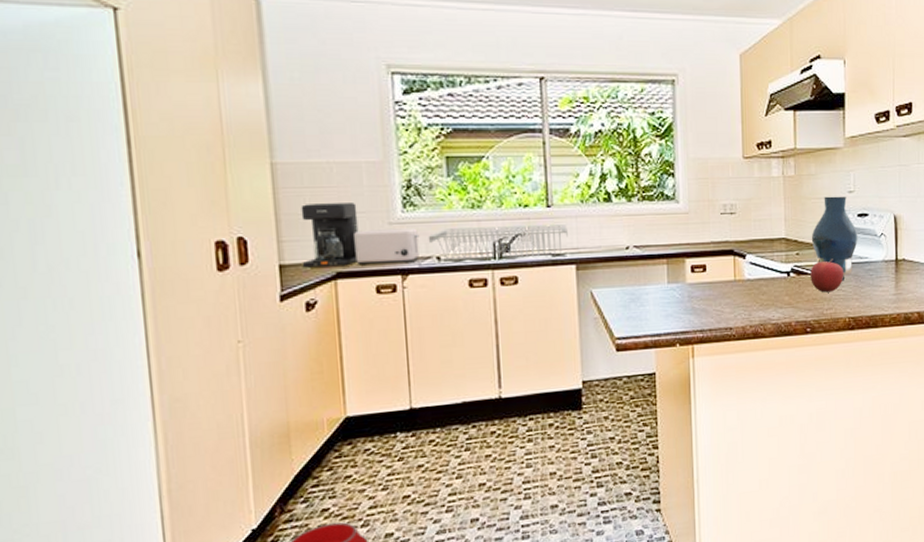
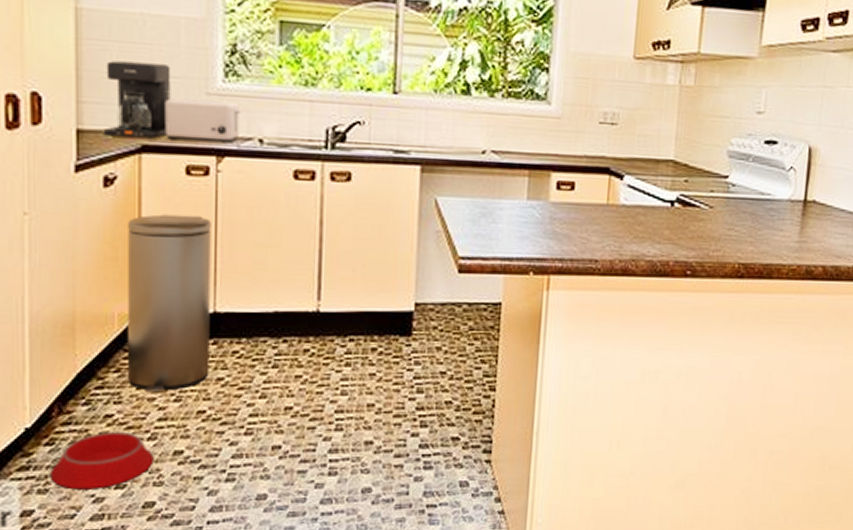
pedal bin: none [330,327,411,486] -> present [128,214,211,393]
dish rack: present [428,224,568,261] -> none [250,107,415,153]
fruit: present [810,259,844,293] -> none [698,191,740,231]
vase: present [811,196,858,281] -> none [704,115,762,219]

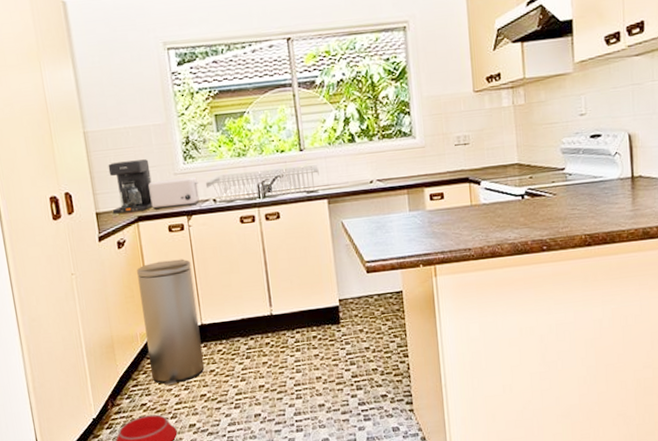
dish rack: none [250,107,415,153] -> present [205,165,319,203]

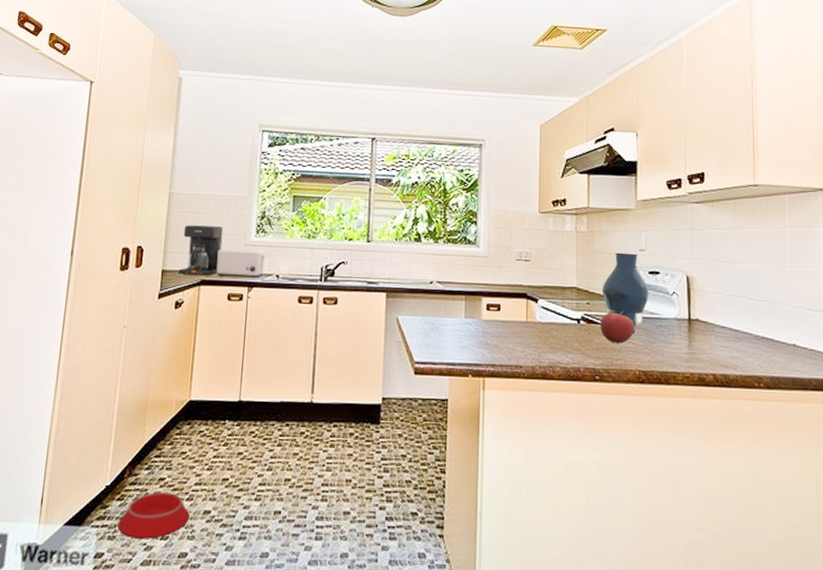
pedal bin: present [137,259,205,386] -> none [177,328,242,462]
dish rack: present [205,165,319,203] -> none [271,253,382,284]
vase: none [543,119,592,201] -> present [602,252,649,334]
fruit: none [544,180,579,212] -> present [600,311,635,344]

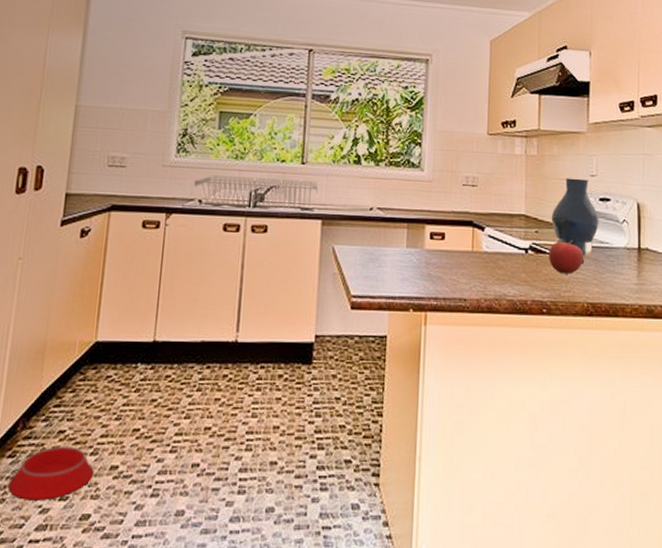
coffee maker: present [177,225,223,276] -> none [84,142,139,200]
toaster: present [216,248,266,278] -> none [129,169,187,203]
dish rack: none [271,253,382,284] -> present [193,175,318,210]

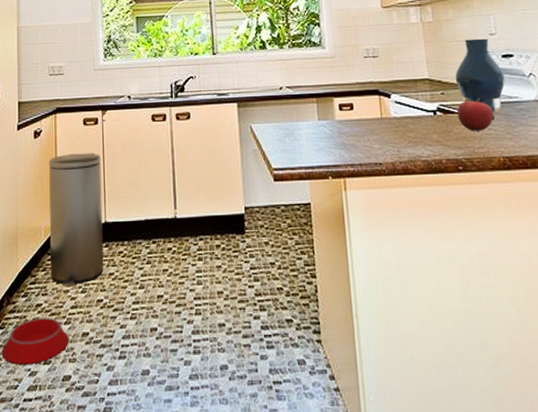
pedal bin: none [81,259,158,412] -> present [49,153,104,286]
dish rack: present [193,175,318,210] -> none [122,69,230,100]

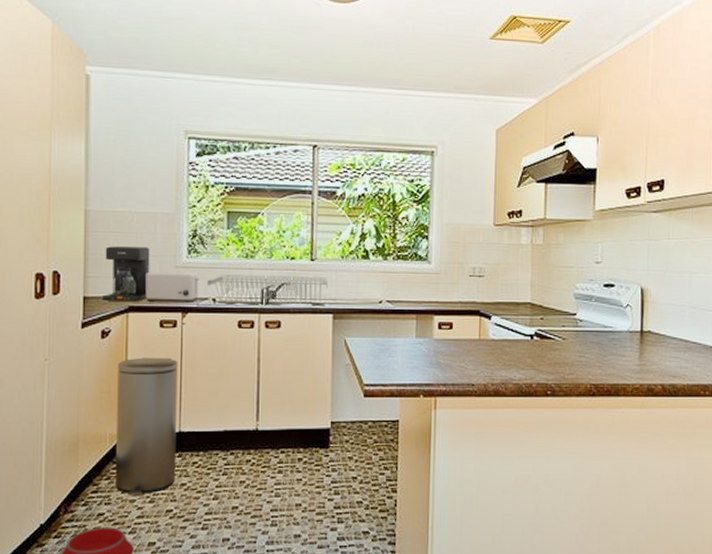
coffee maker: none [33,54,73,105] -> present [101,246,150,302]
toaster: none [69,73,116,103] -> present [145,271,200,303]
dish rack: none [122,69,230,100] -> present [206,274,328,305]
vase: present [455,38,505,120] -> none [556,265,603,348]
fruit: present [457,98,494,131] -> none [554,326,588,358]

